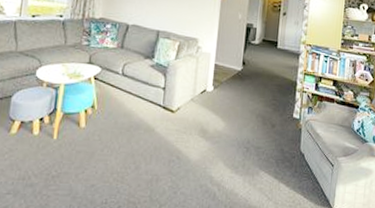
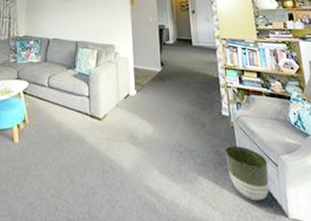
planter: none [288,146,326,195] -> present [225,146,270,201]

